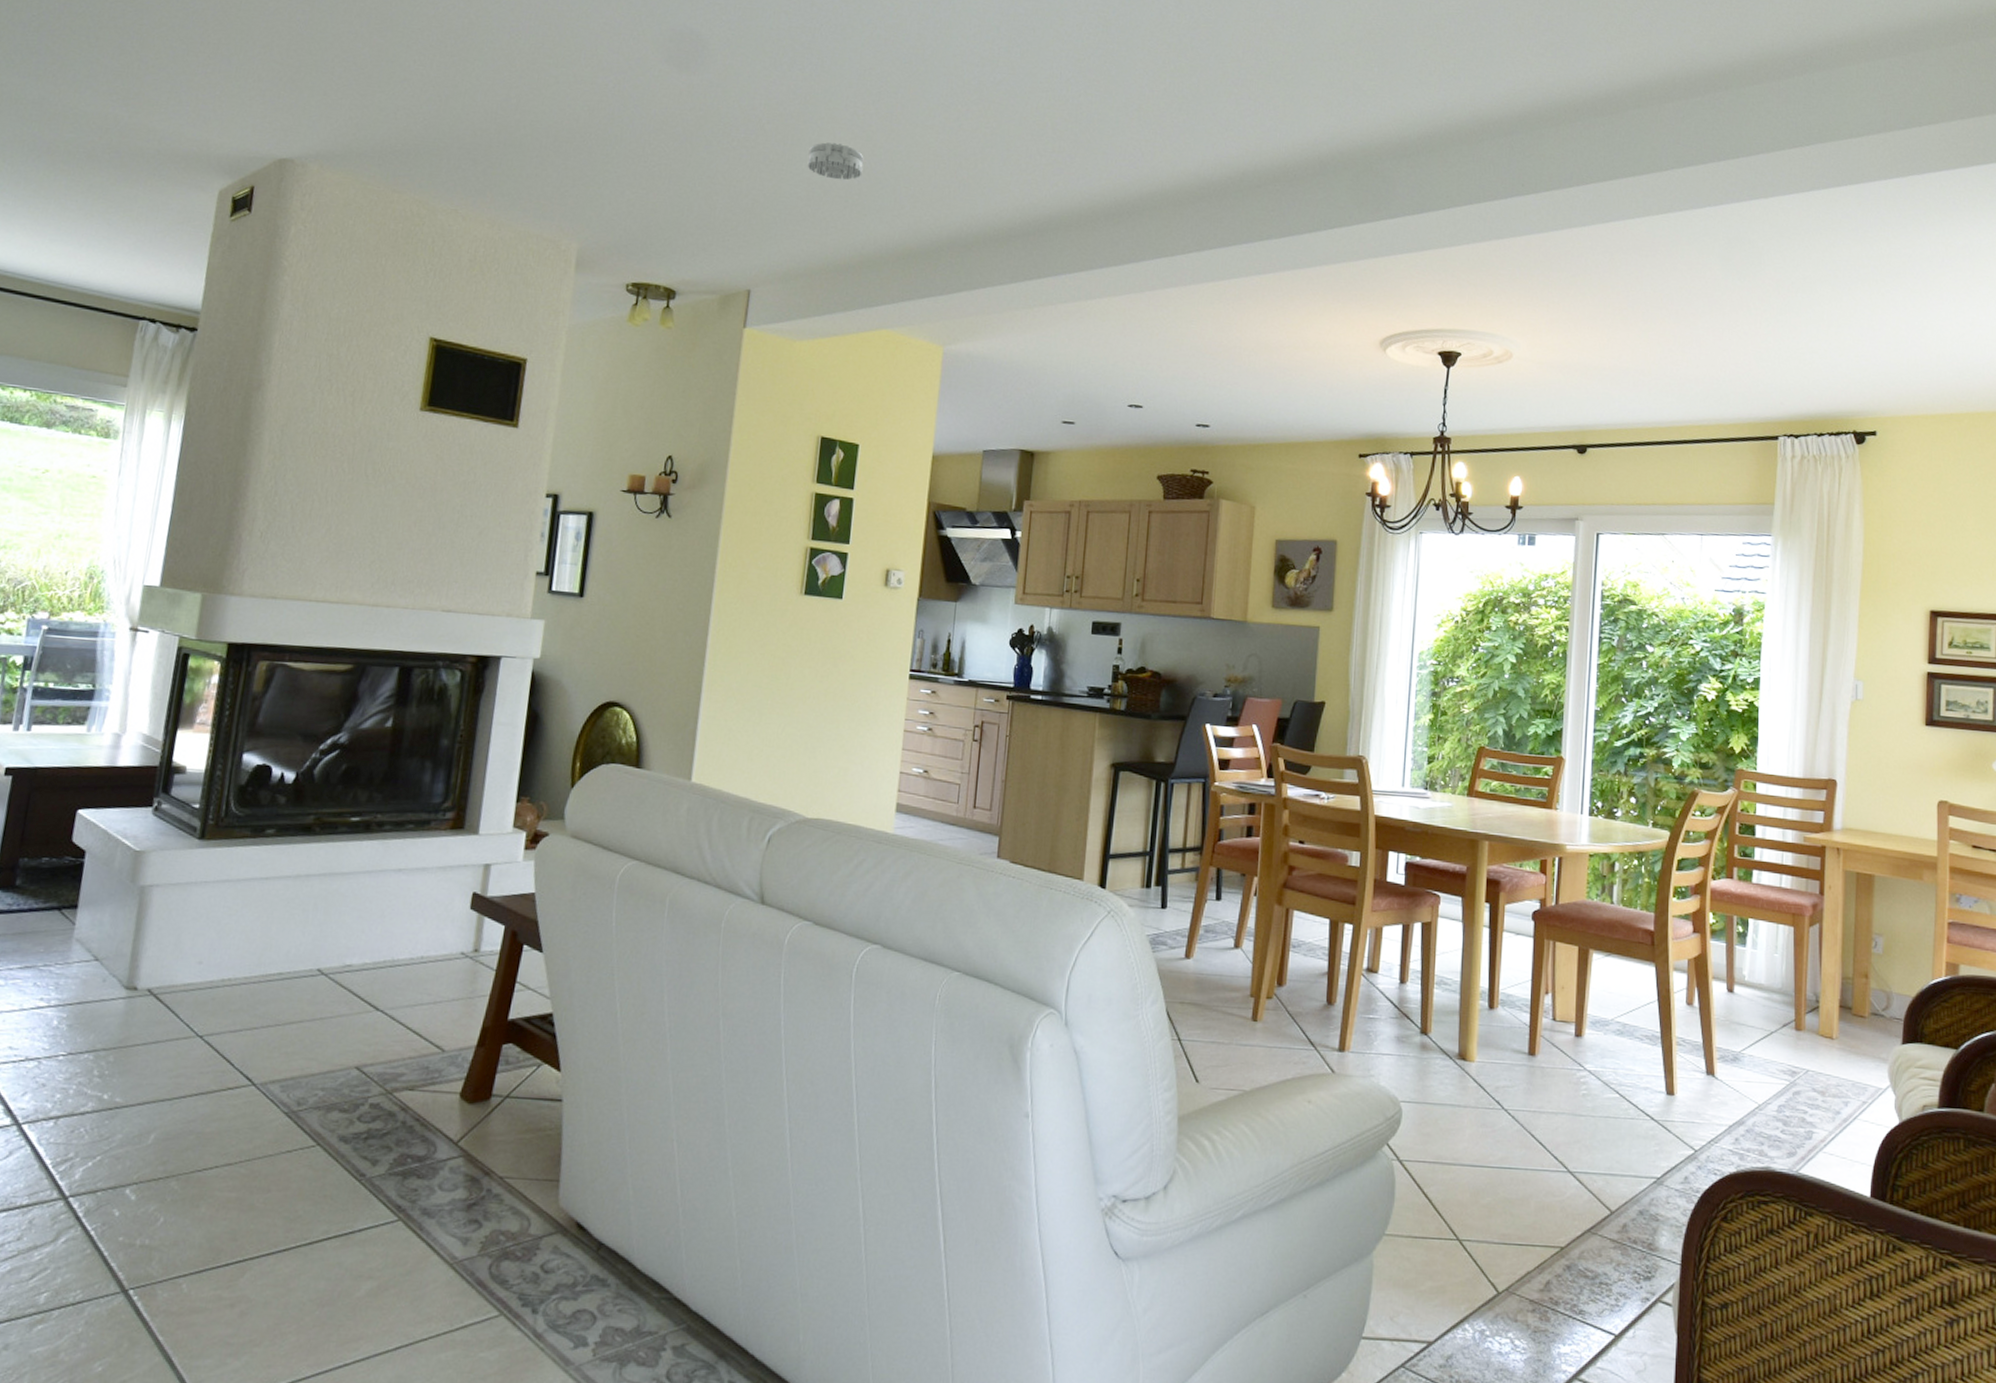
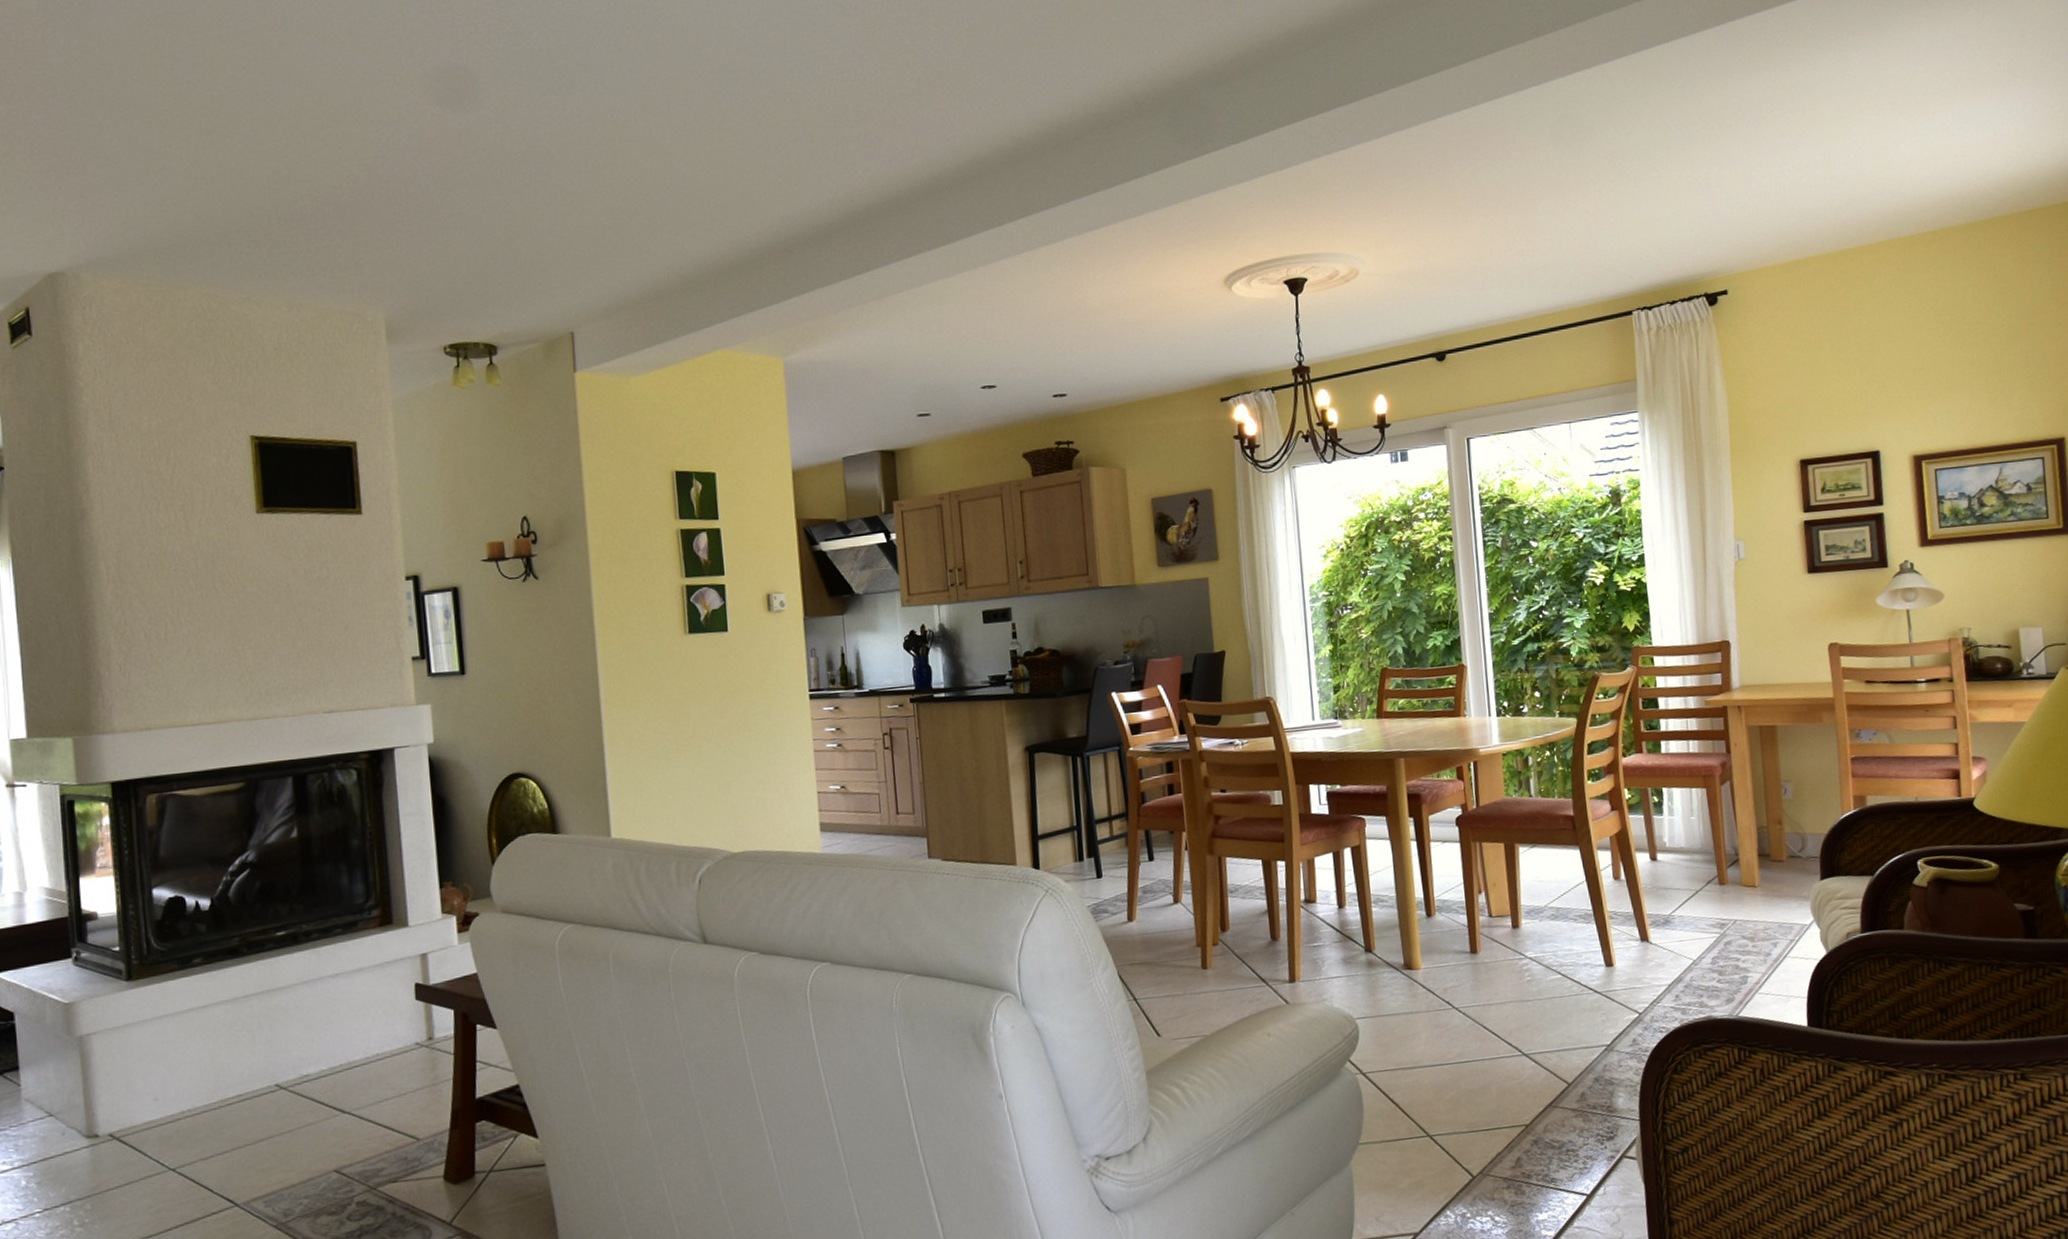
smoke detector: present [807,142,864,181] -> none [605,163,666,202]

